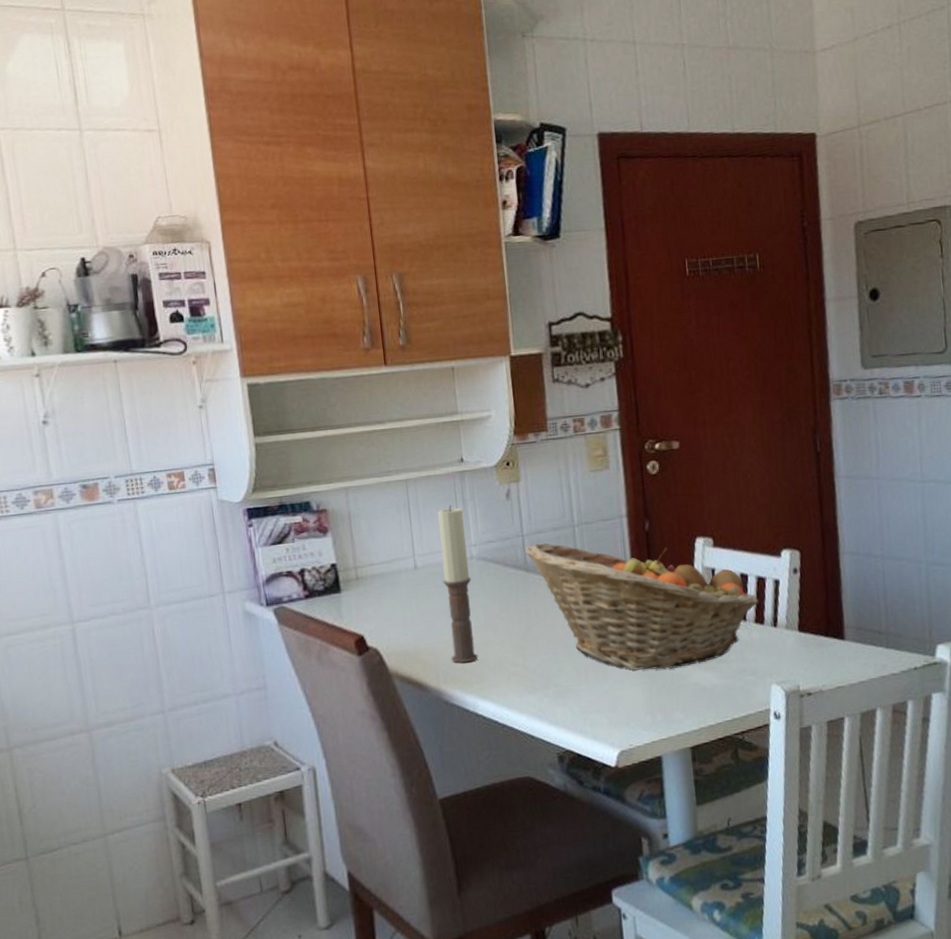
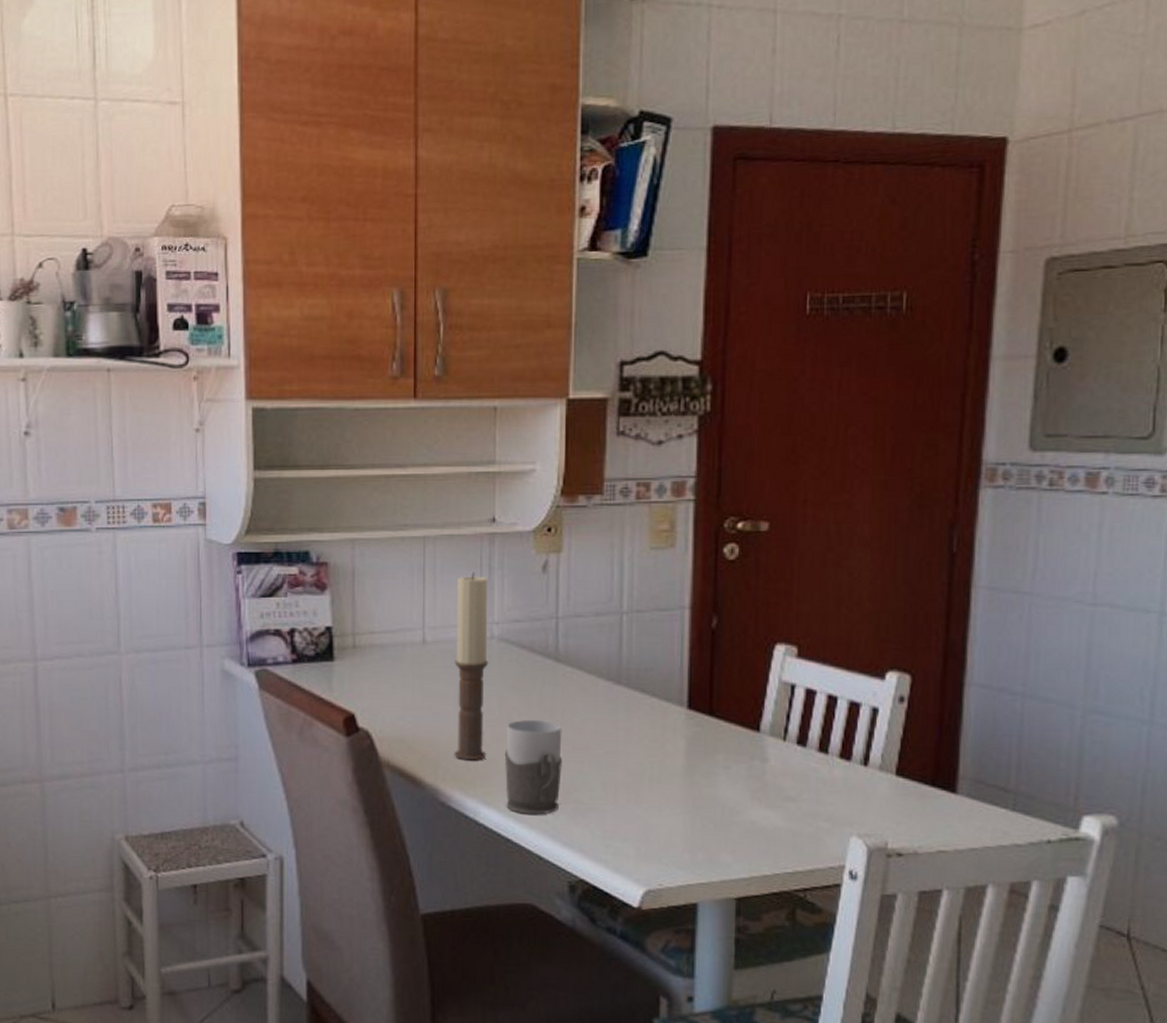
mug: none [492,621,542,702] -> present [504,720,562,815]
fruit basket: present [525,542,759,670] -> none [558,628,849,800]

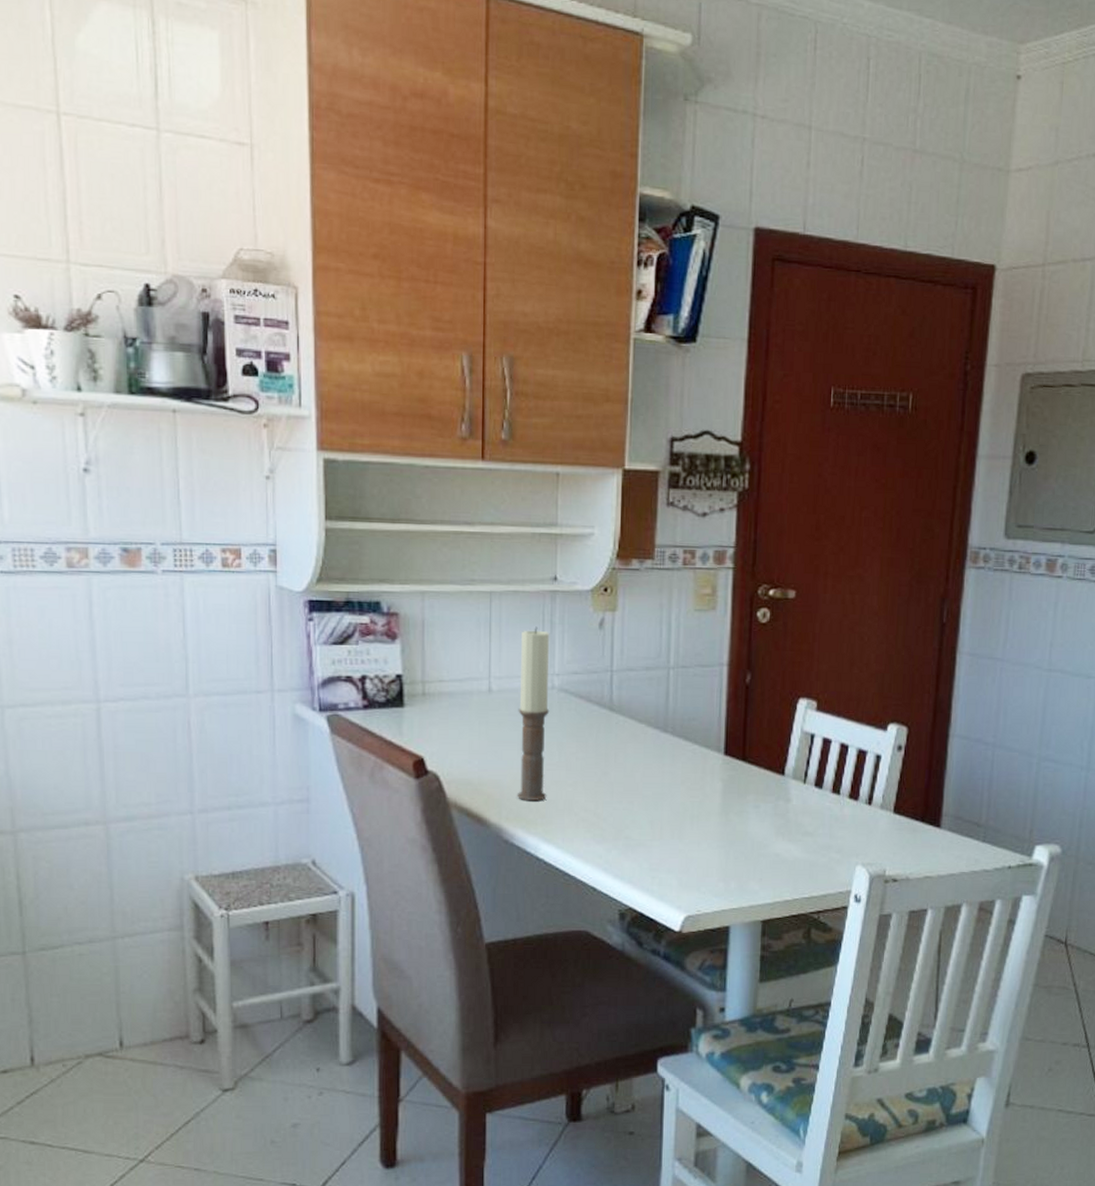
mug: present [504,720,562,815] -> none [563,764,615,850]

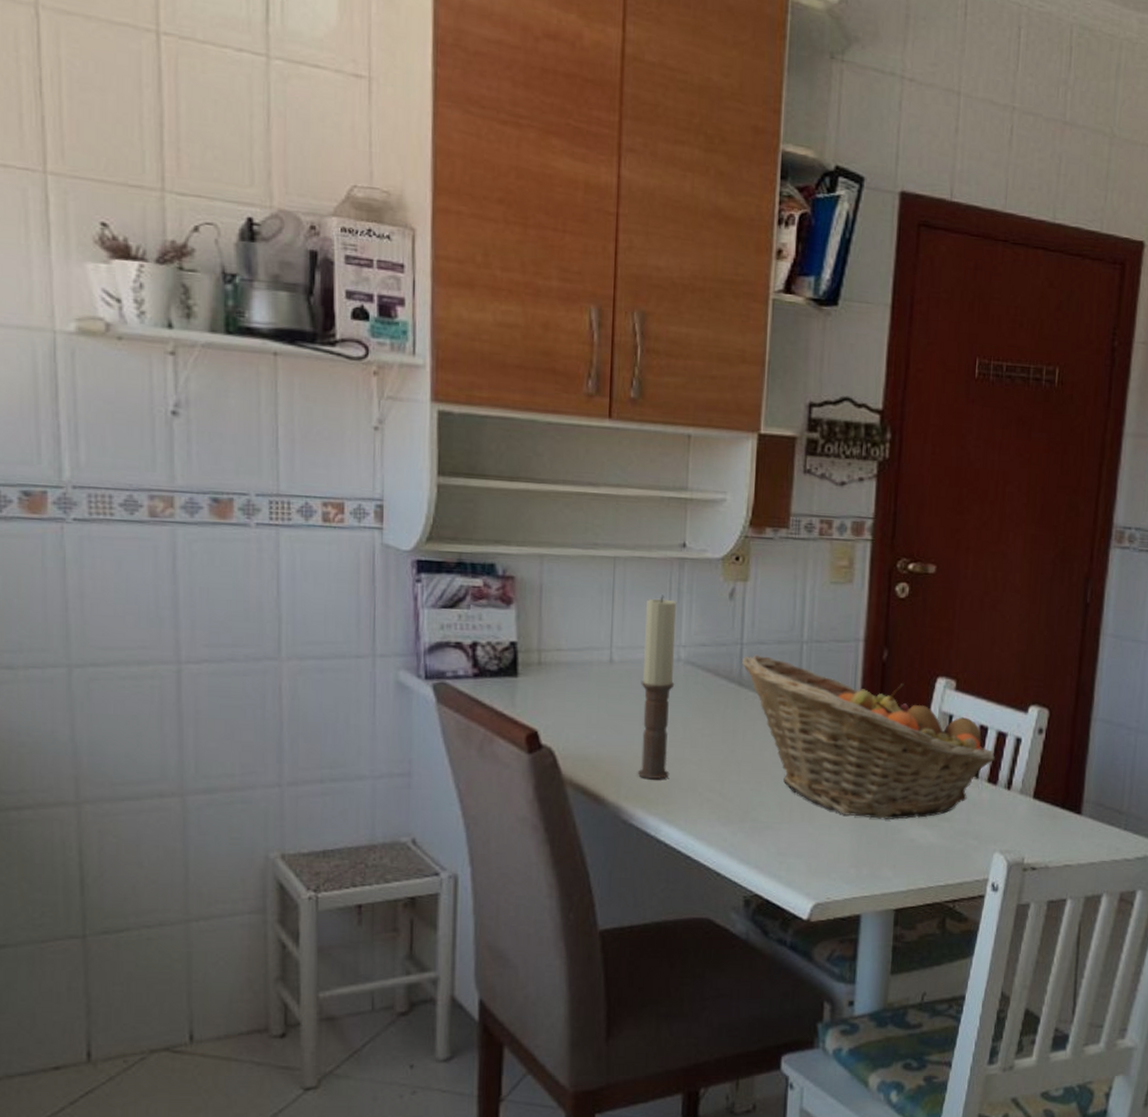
fruit basket: none [612,681,857,835] -> present [742,654,996,820]

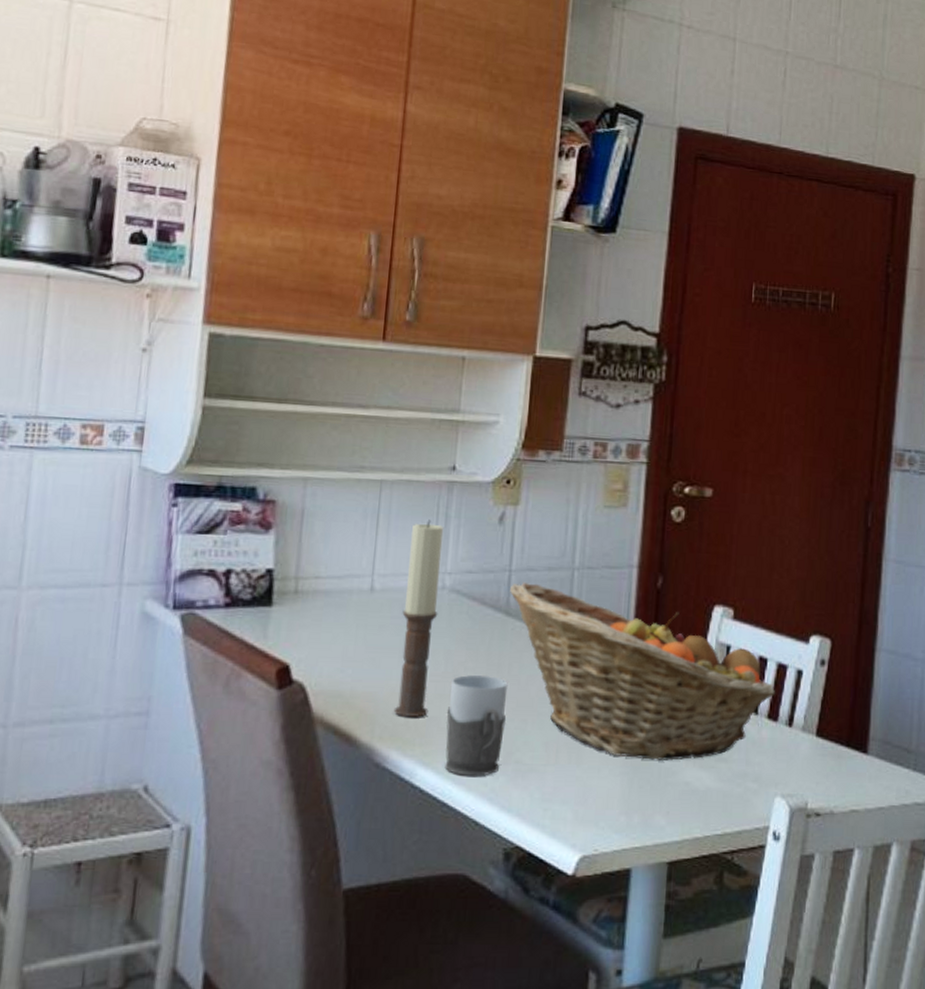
mug: none [686,741,743,833] -> present [445,675,508,776]

